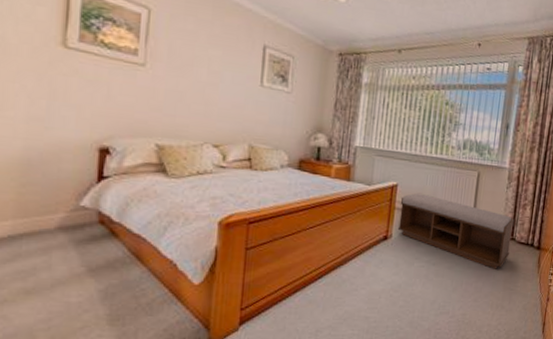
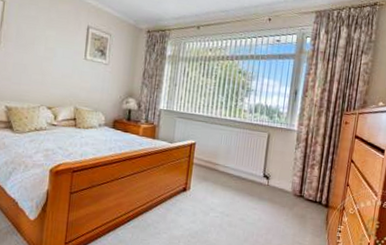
bench: present [397,192,515,269] -> none [195,150,303,224]

